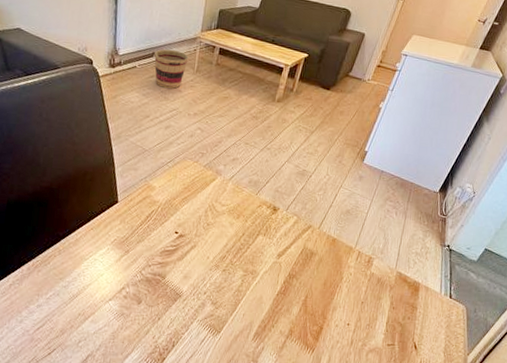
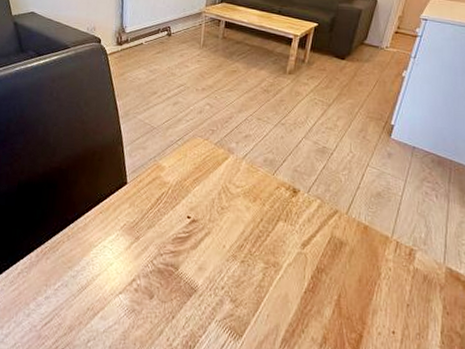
basket: present [154,49,189,89] -> none [160,25,195,64]

